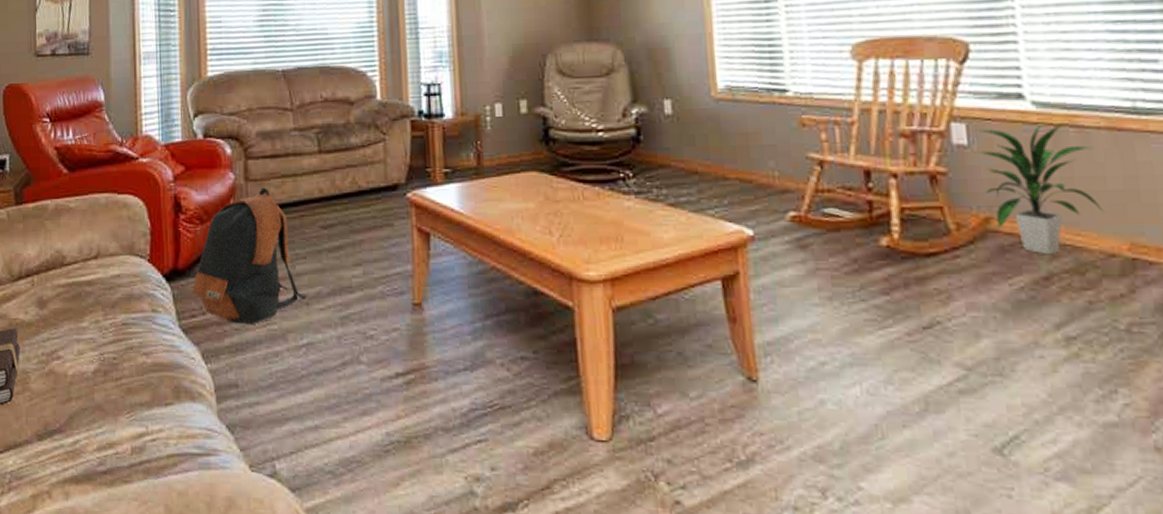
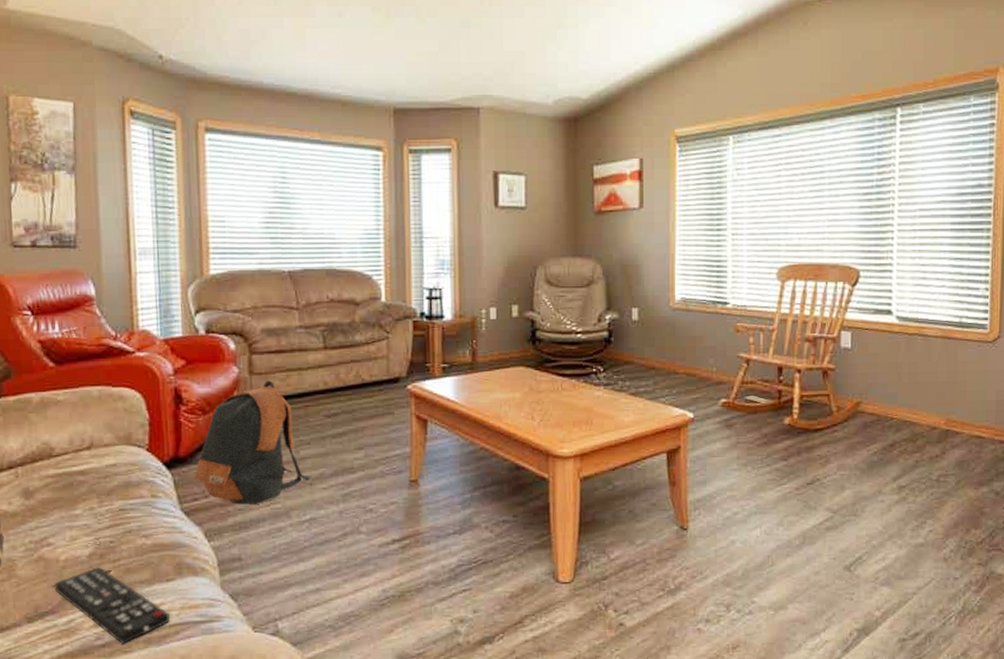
remote control: none [63,384,168,473] -> present [55,566,170,644]
indoor plant: present [974,120,1104,255] -> none [854,330,933,429]

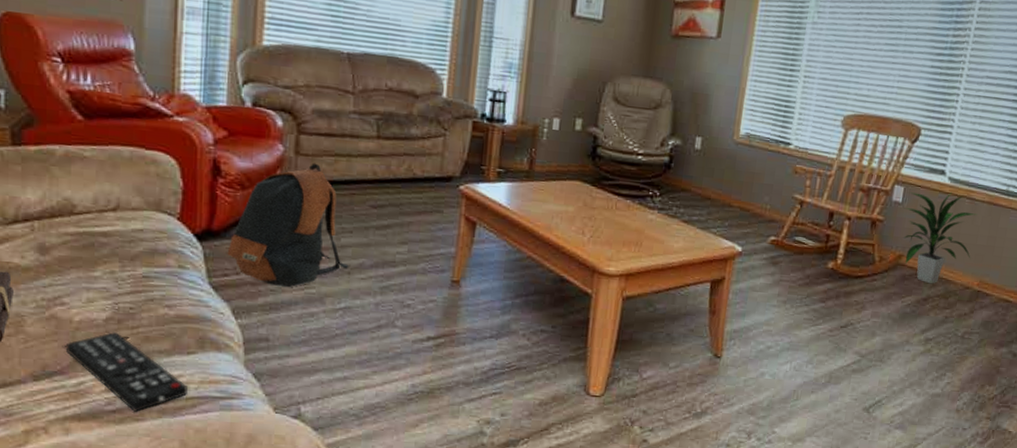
indoor plant: none [854,330,933,429] -> present [904,191,978,284]

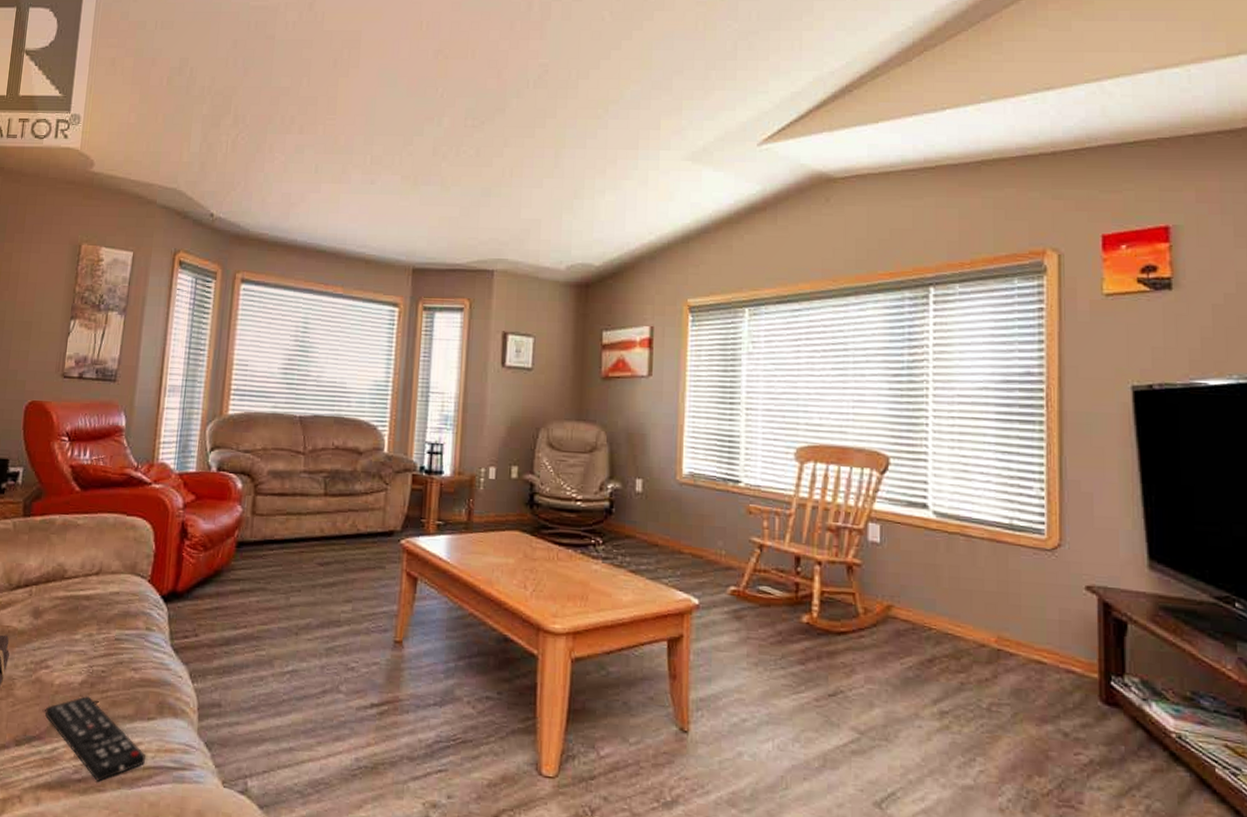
backpack: present [227,163,349,288] -> none [188,522,297,650]
indoor plant: present [904,191,978,284] -> none [884,528,980,641]

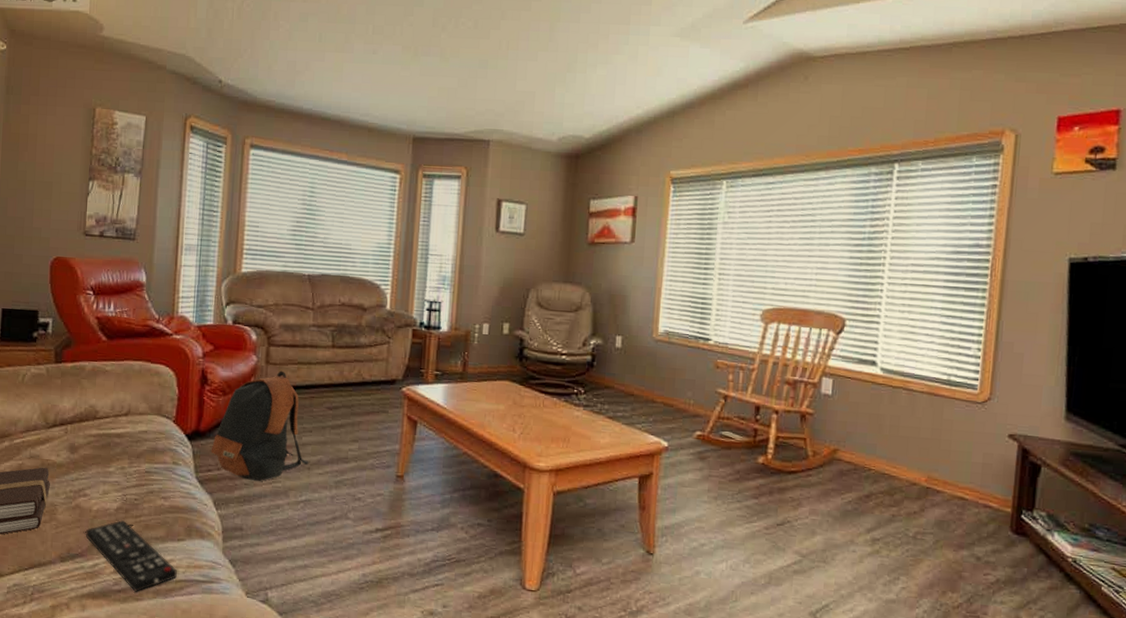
backpack: none [188,522,297,650] -> present [211,370,309,482]

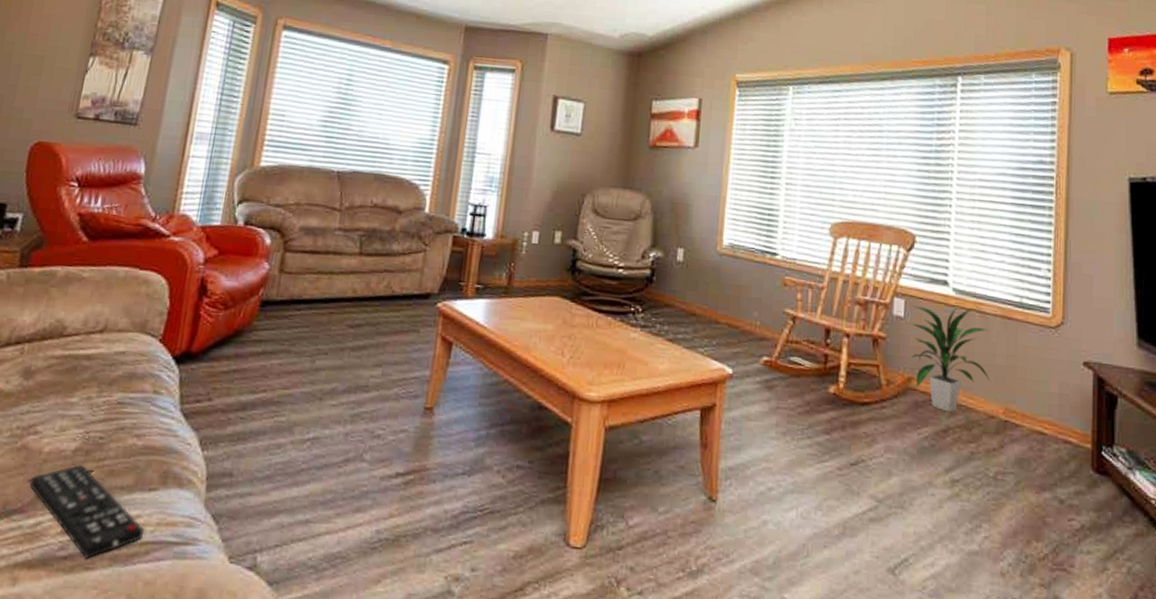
backpack: present [211,370,309,482] -> none [202,281,322,415]
indoor plant: none [834,382,917,480] -> present [907,304,991,412]

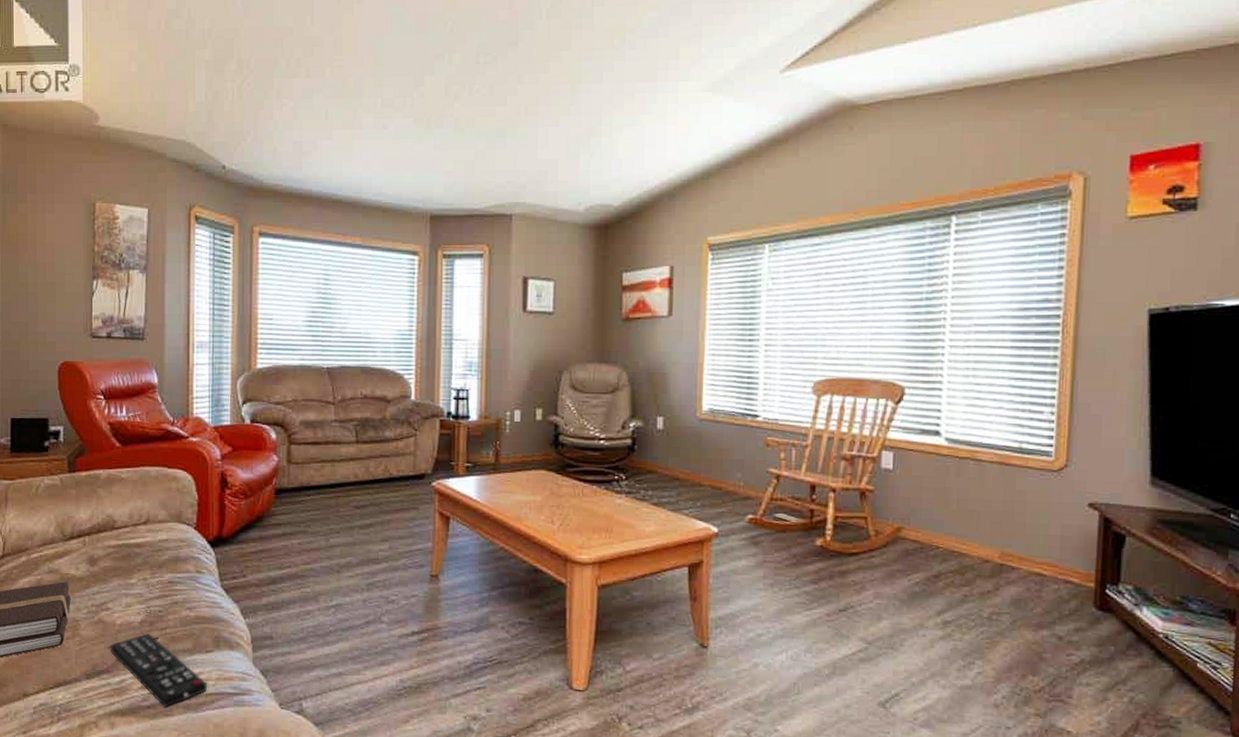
indoor plant: present [907,304,991,412] -> none [896,453,987,559]

